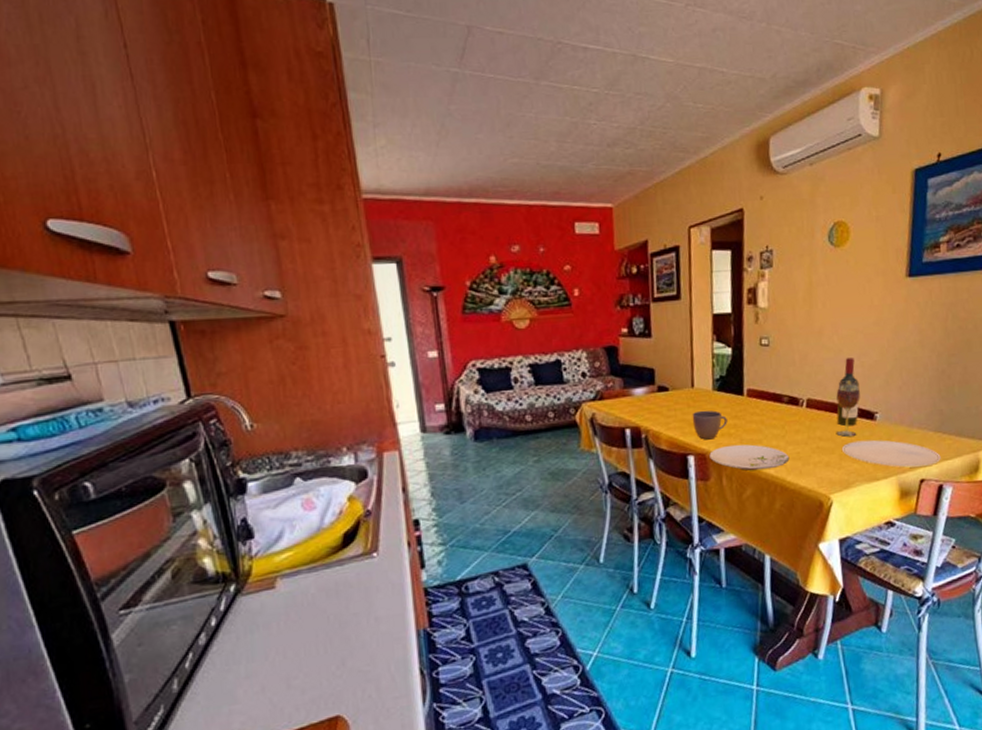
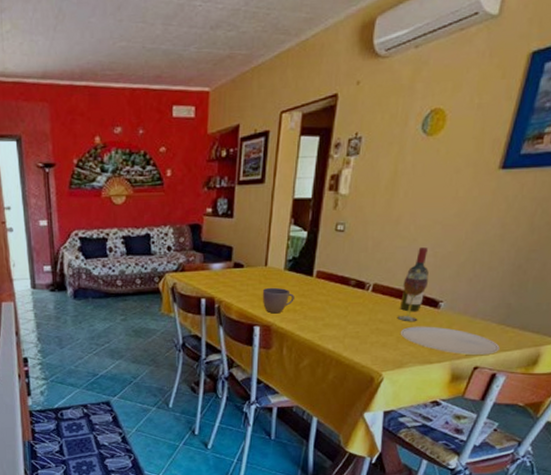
plate: present [709,444,790,471] -> none [274,320,348,345]

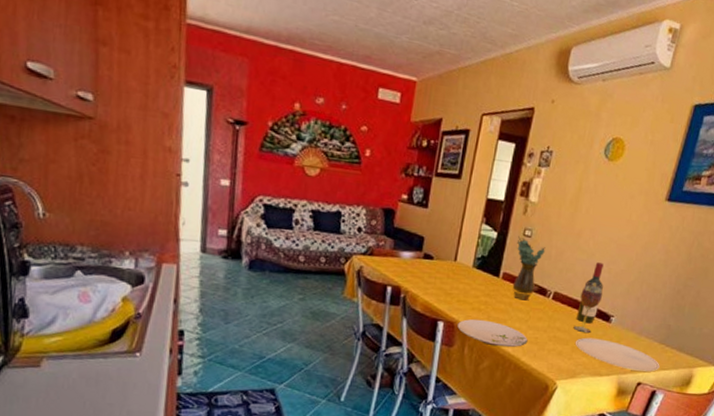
cup: present [262,287,294,314] -> none [448,283,480,311]
plate: none [274,320,348,345] -> present [457,319,528,348]
vase: none [327,232,361,296] -> present [512,236,545,301]

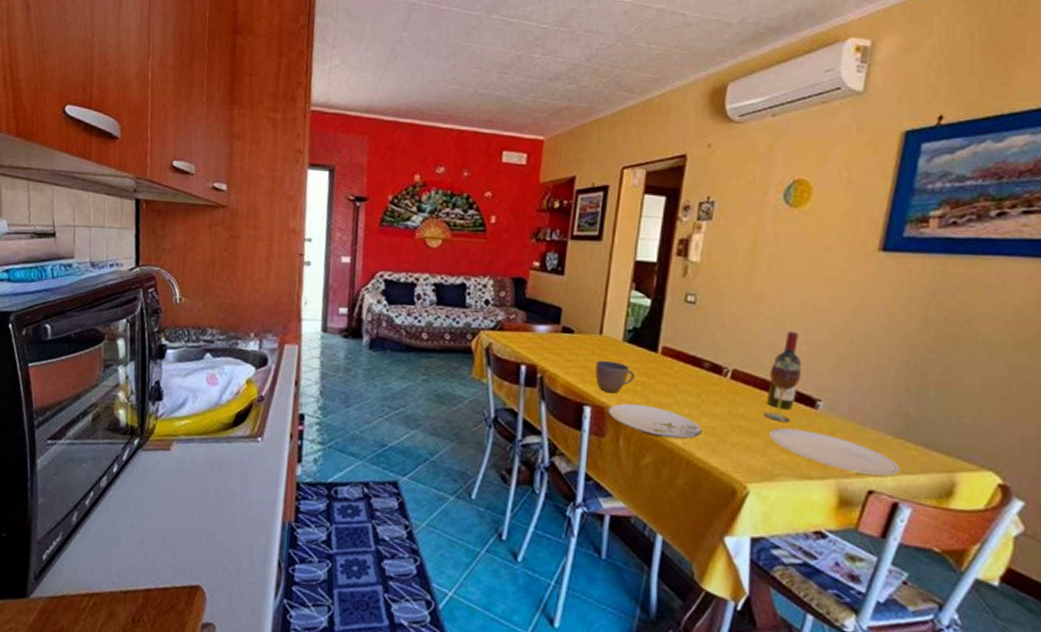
cup: none [448,283,480,311] -> present [594,360,635,394]
vase: present [512,236,545,301] -> none [675,303,716,381]

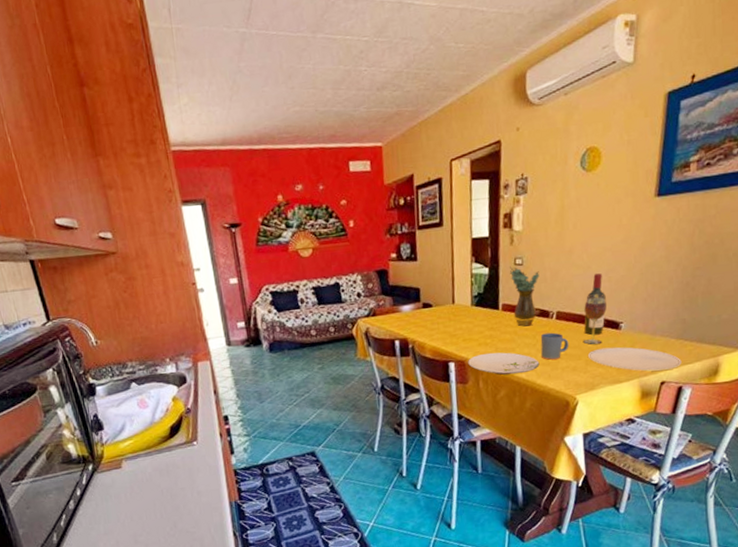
cup: present [594,360,635,394] -> none [452,323,484,349]
vase: none [675,303,716,381] -> present [509,267,539,327]
mug: none [706,393,745,430] -> present [540,332,569,360]

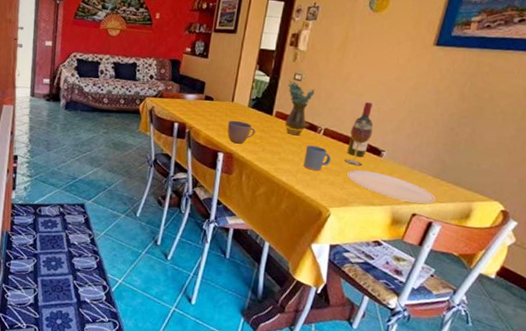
cup: none [452,323,484,349] -> present [227,120,255,144]
plate: present [468,352,540,375] -> none [235,151,301,177]

